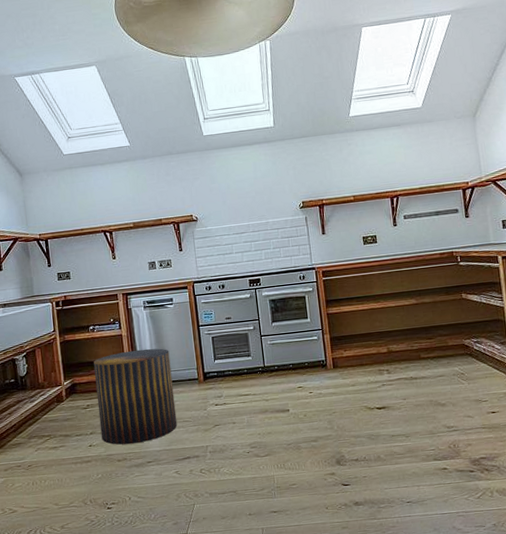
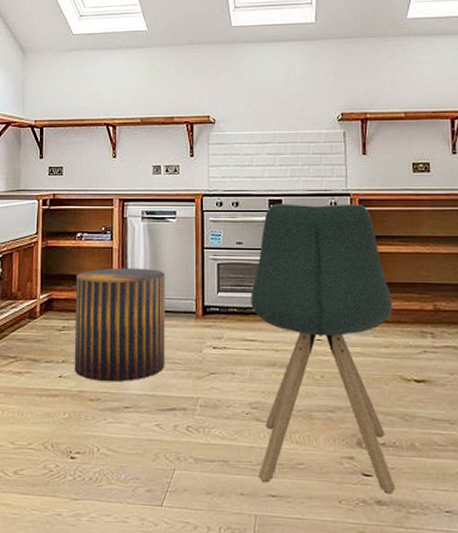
chair: none [241,275,369,503] -> present [251,204,397,494]

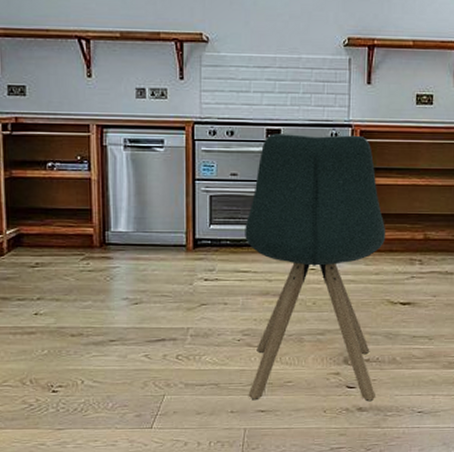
stool: present [74,267,165,382] -> none [48,200,154,317]

